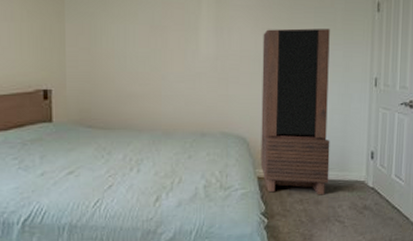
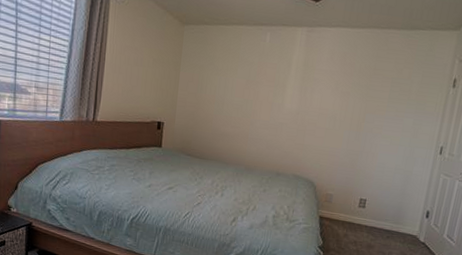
bookcase: present [260,28,330,195] -> none [323,93,404,241]

